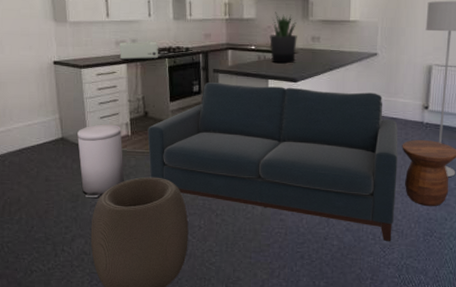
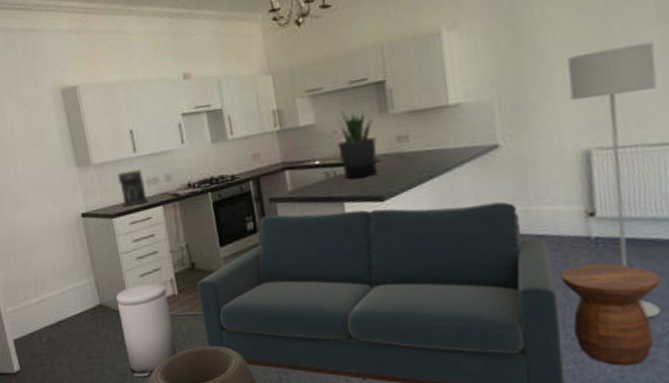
coffee maker: none [90,31,114,62] -> present [118,169,147,208]
toaster: present [119,42,159,61] -> none [152,174,199,203]

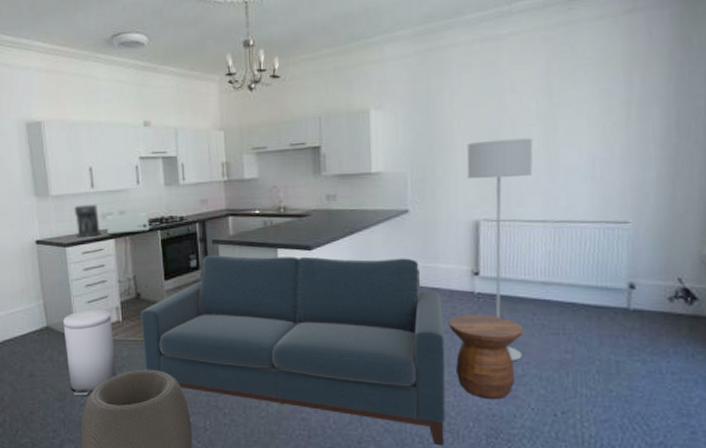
toaster: none [152,174,199,203] -> present [106,212,150,236]
planter: present [337,110,378,180] -> none [276,168,309,229]

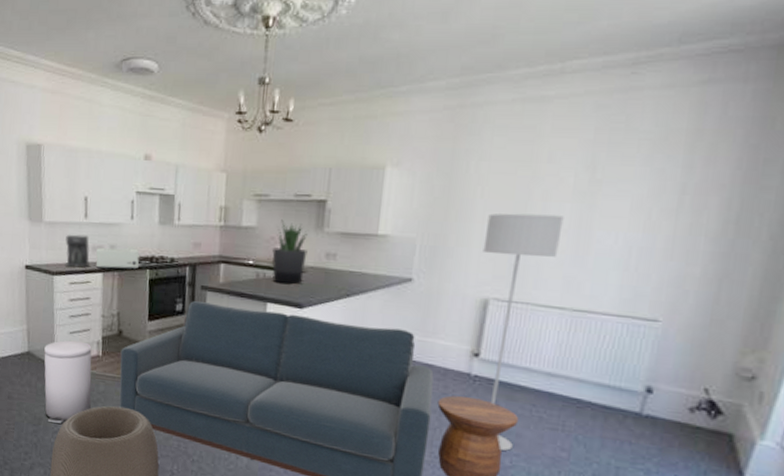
planter: none [276,168,309,229] -> present [271,219,308,285]

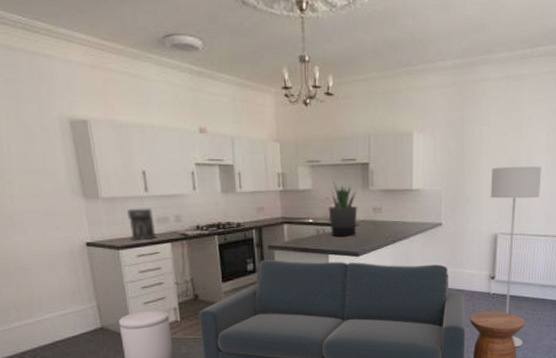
toaster: present [95,248,141,270] -> none [162,218,207,240]

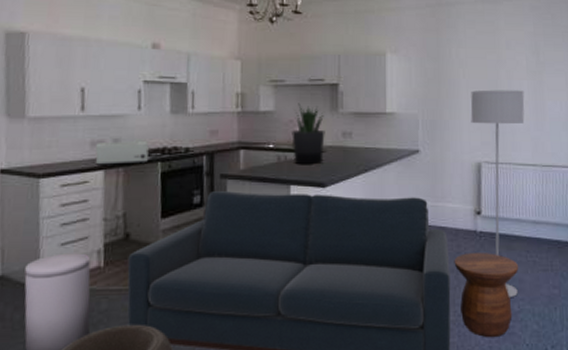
coffee maker: present [127,208,156,241] -> none [54,129,88,168]
toaster: none [162,218,207,240] -> present [95,141,150,166]

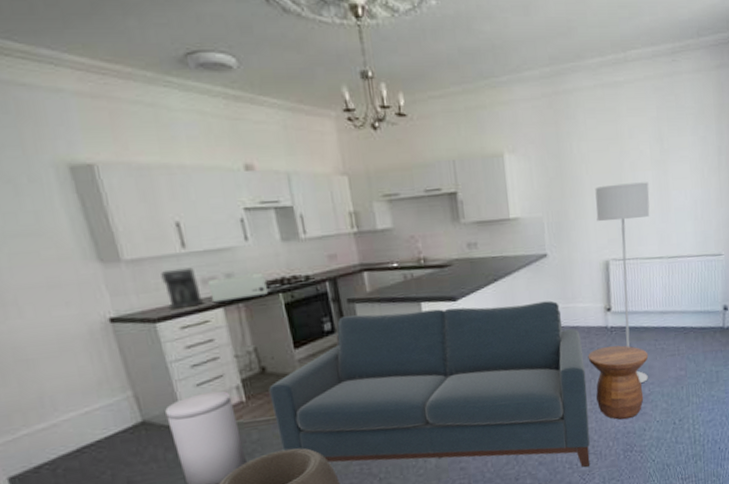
coffee maker: none [54,129,88,168] -> present [160,267,203,311]
planter: present [292,103,325,165] -> none [414,217,451,282]

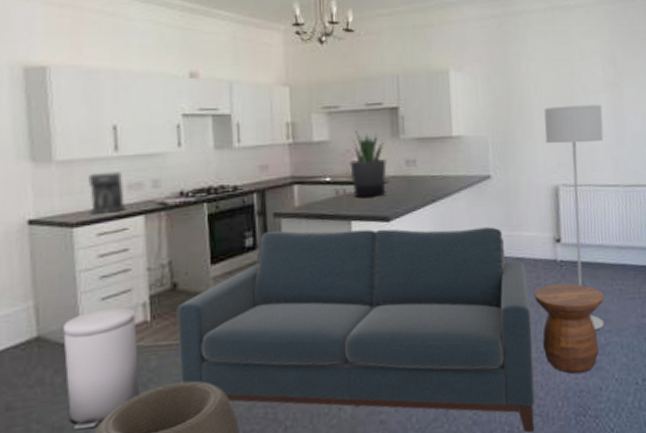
toaster: present [208,273,268,305] -> none [133,181,194,211]
planter: none [414,217,451,282] -> present [350,130,387,199]

